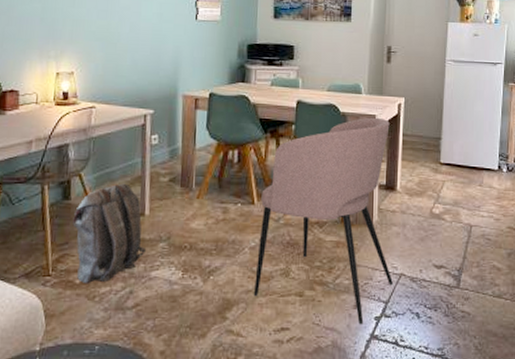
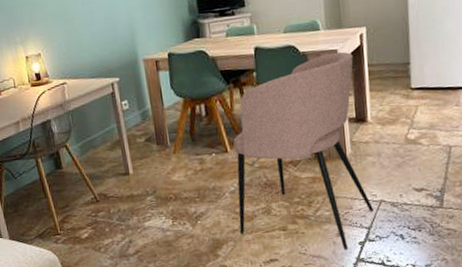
backpack: present [72,183,146,284] -> none [68,148,136,239]

